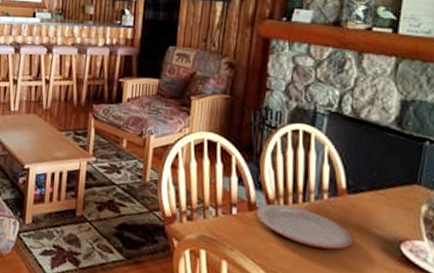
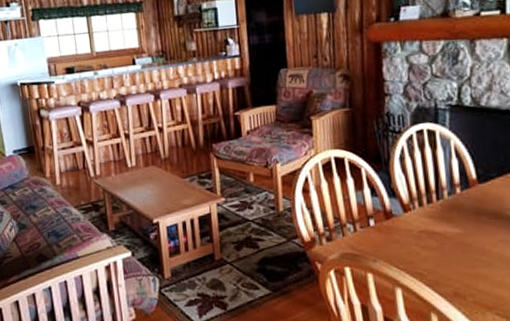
plate: present [256,203,353,250] -> none [393,206,490,242]

